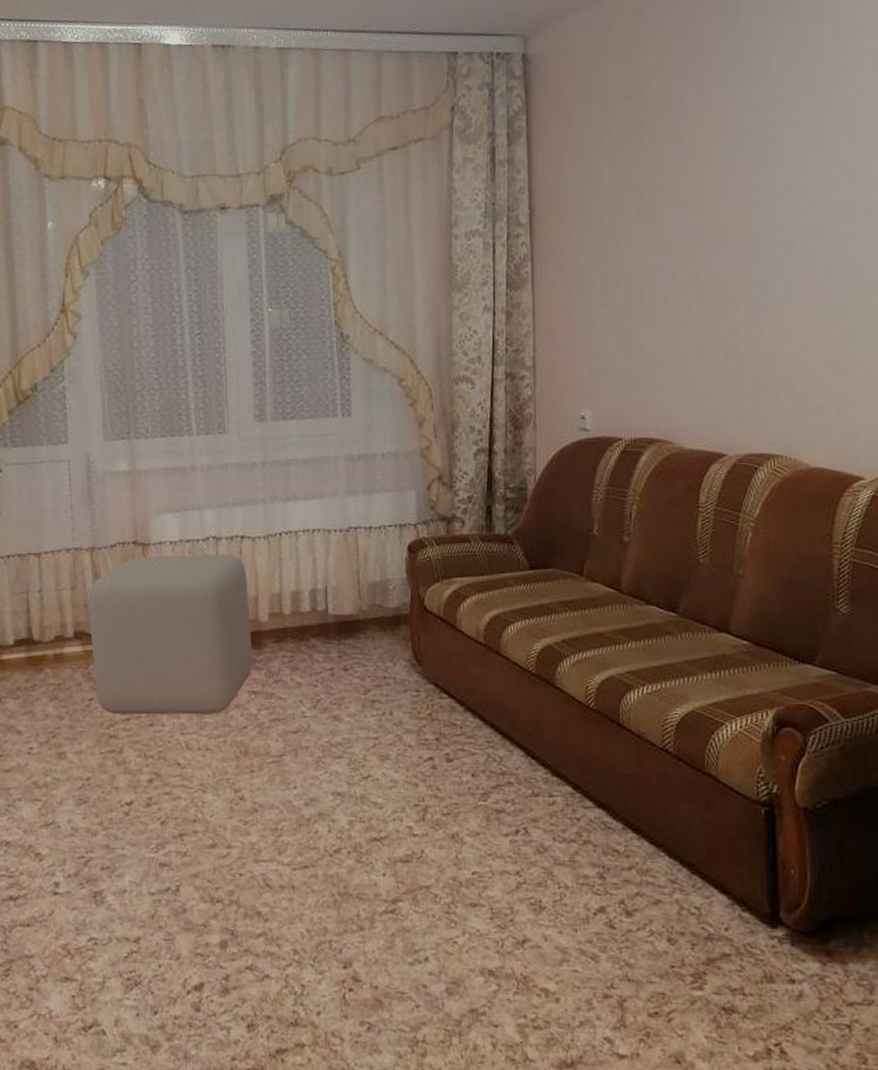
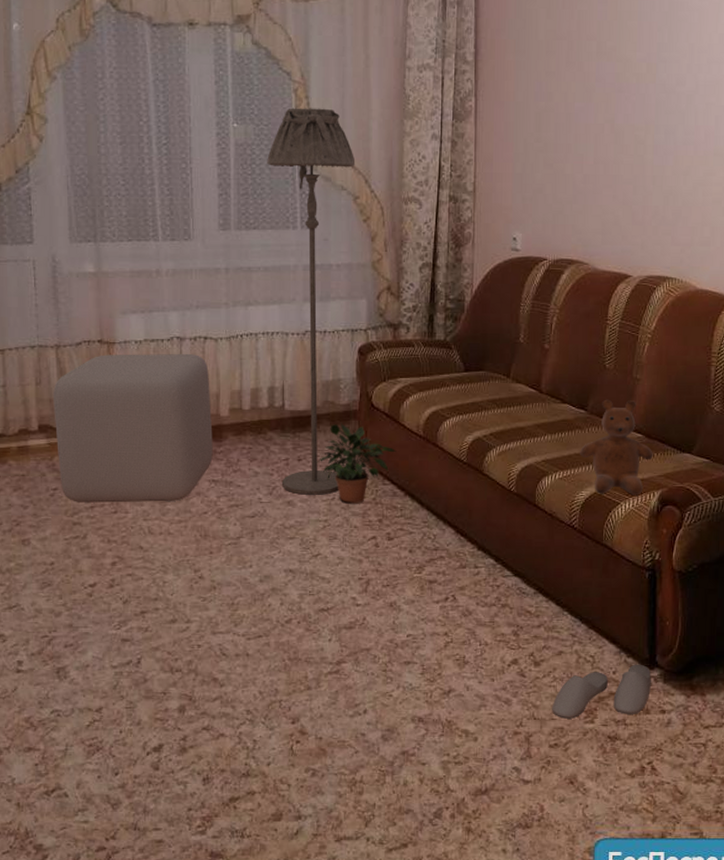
floor lamp: none [304,286,400,709] -> present [267,108,356,495]
potted plant: none [365,629,454,721] -> present [317,423,396,505]
slippers: none [649,920,775,983] -> present [552,664,651,719]
teddy bear: none [672,600,764,715] -> present [580,399,653,496]

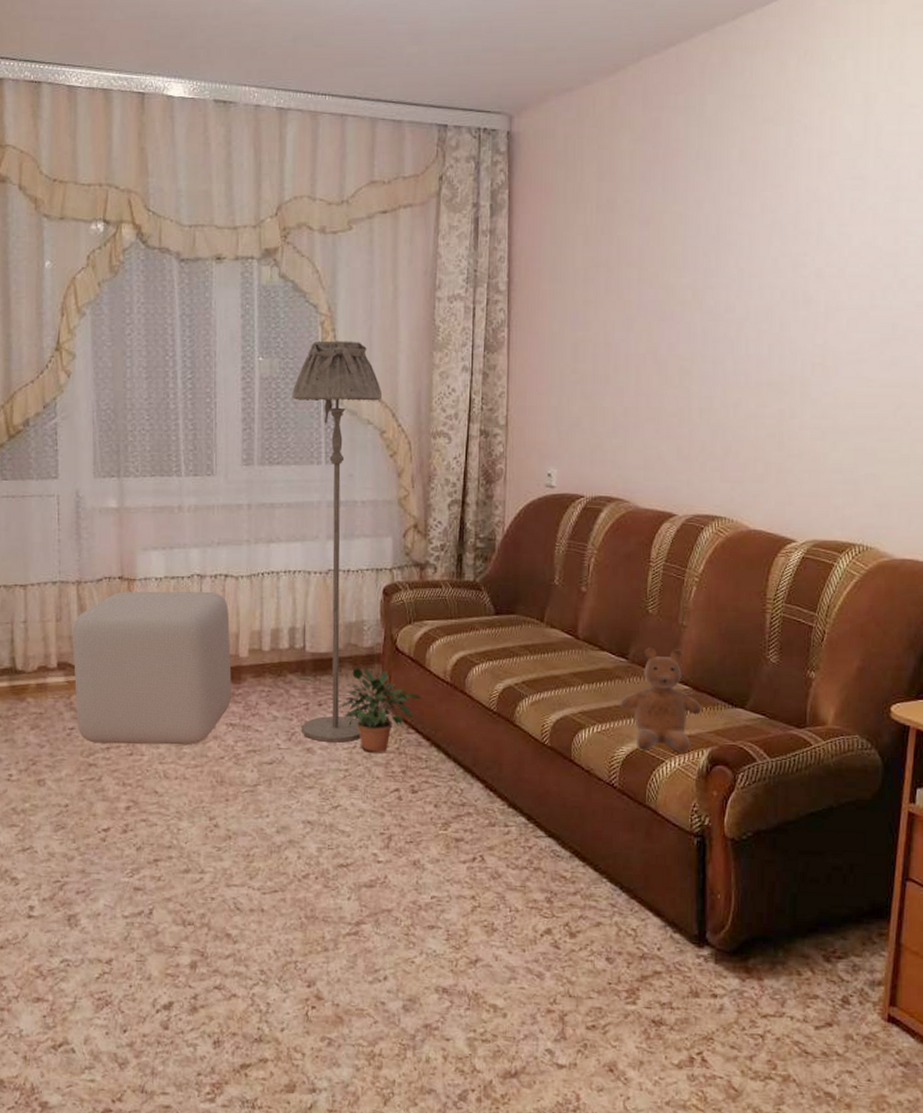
slippers: present [552,664,651,719] -> none [589,940,701,998]

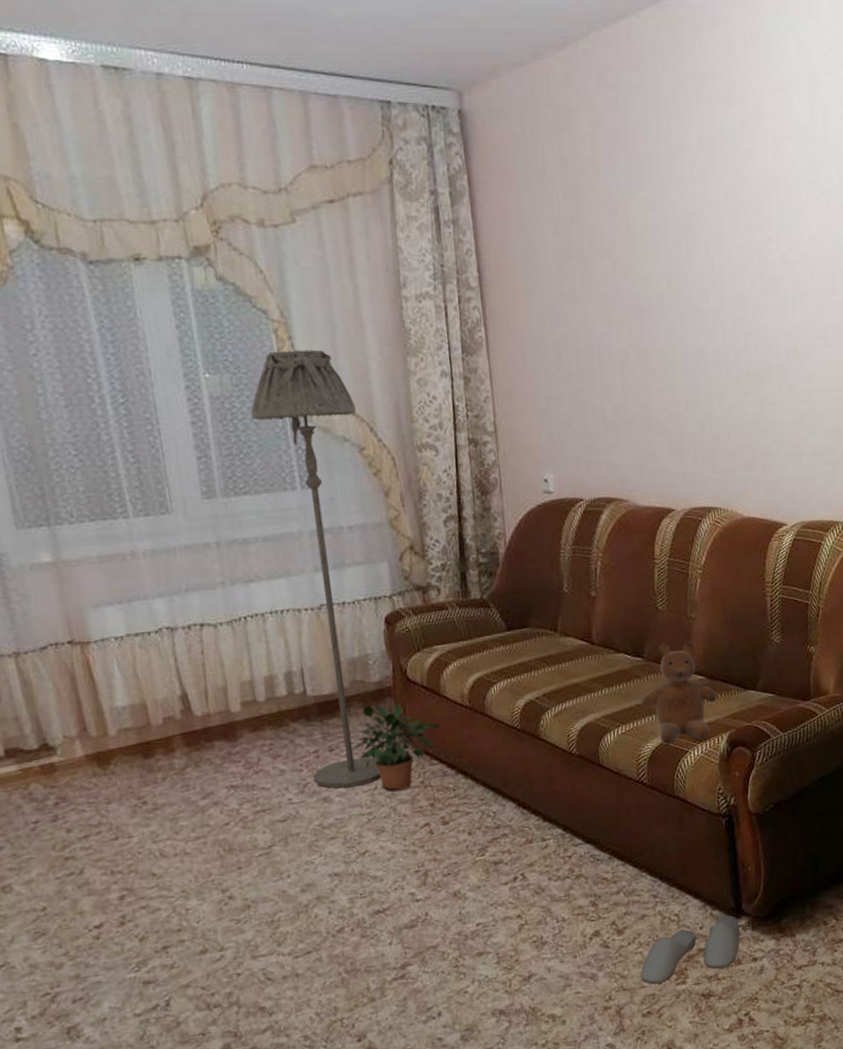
pouf: present [73,591,232,745] -> none [18,644,228,834]
slippers: none [589,940,701,998] -> present [640,914,740,985]

